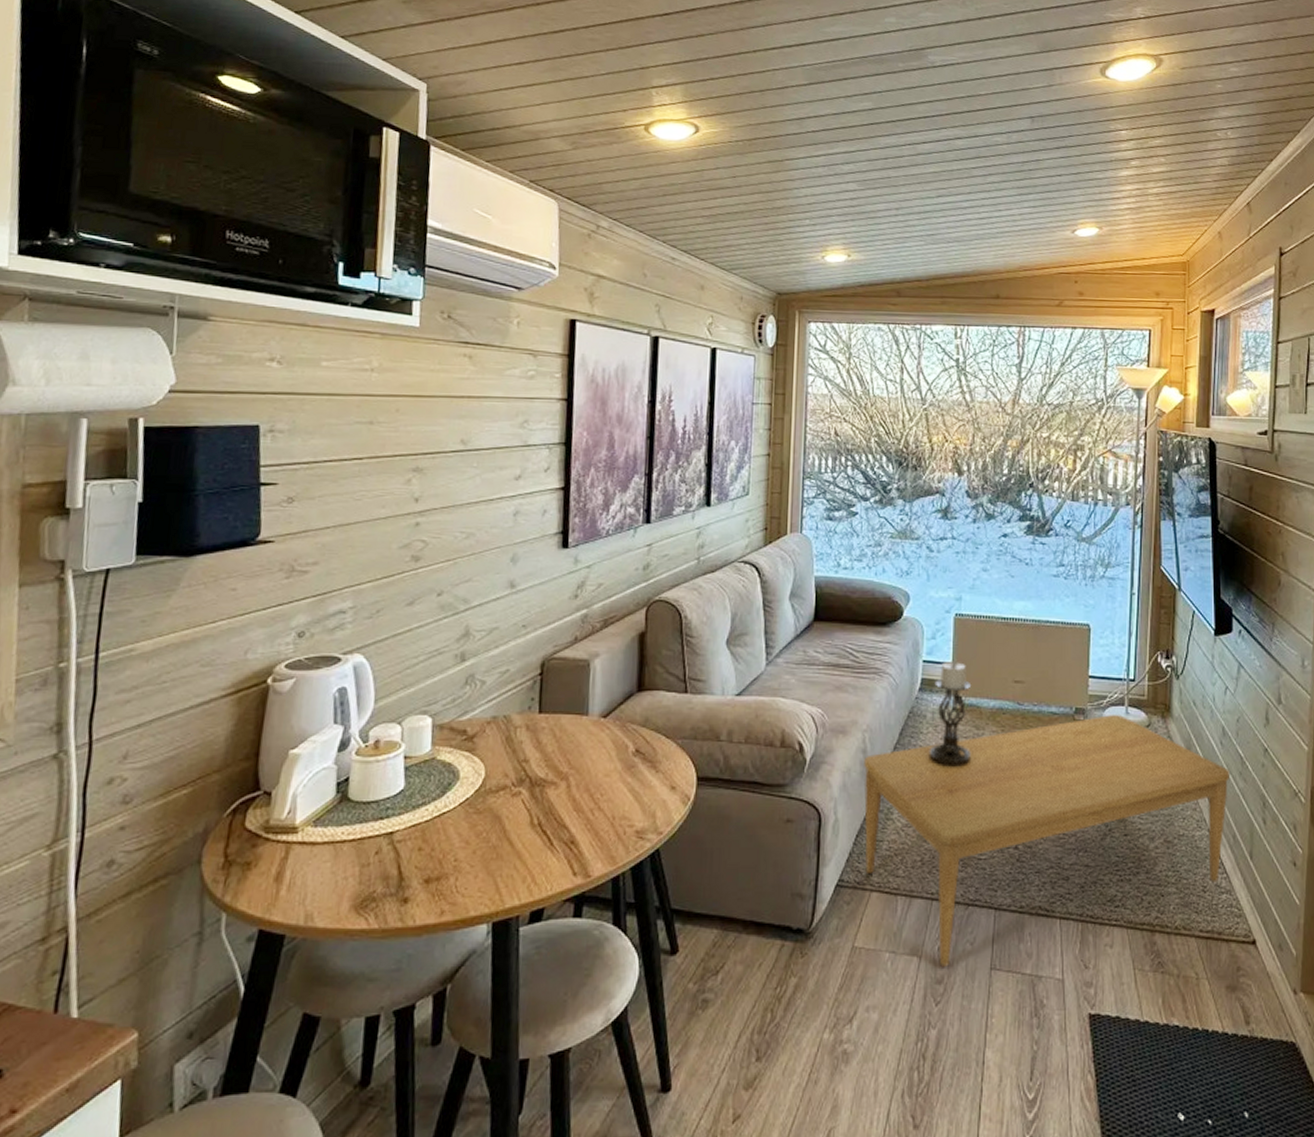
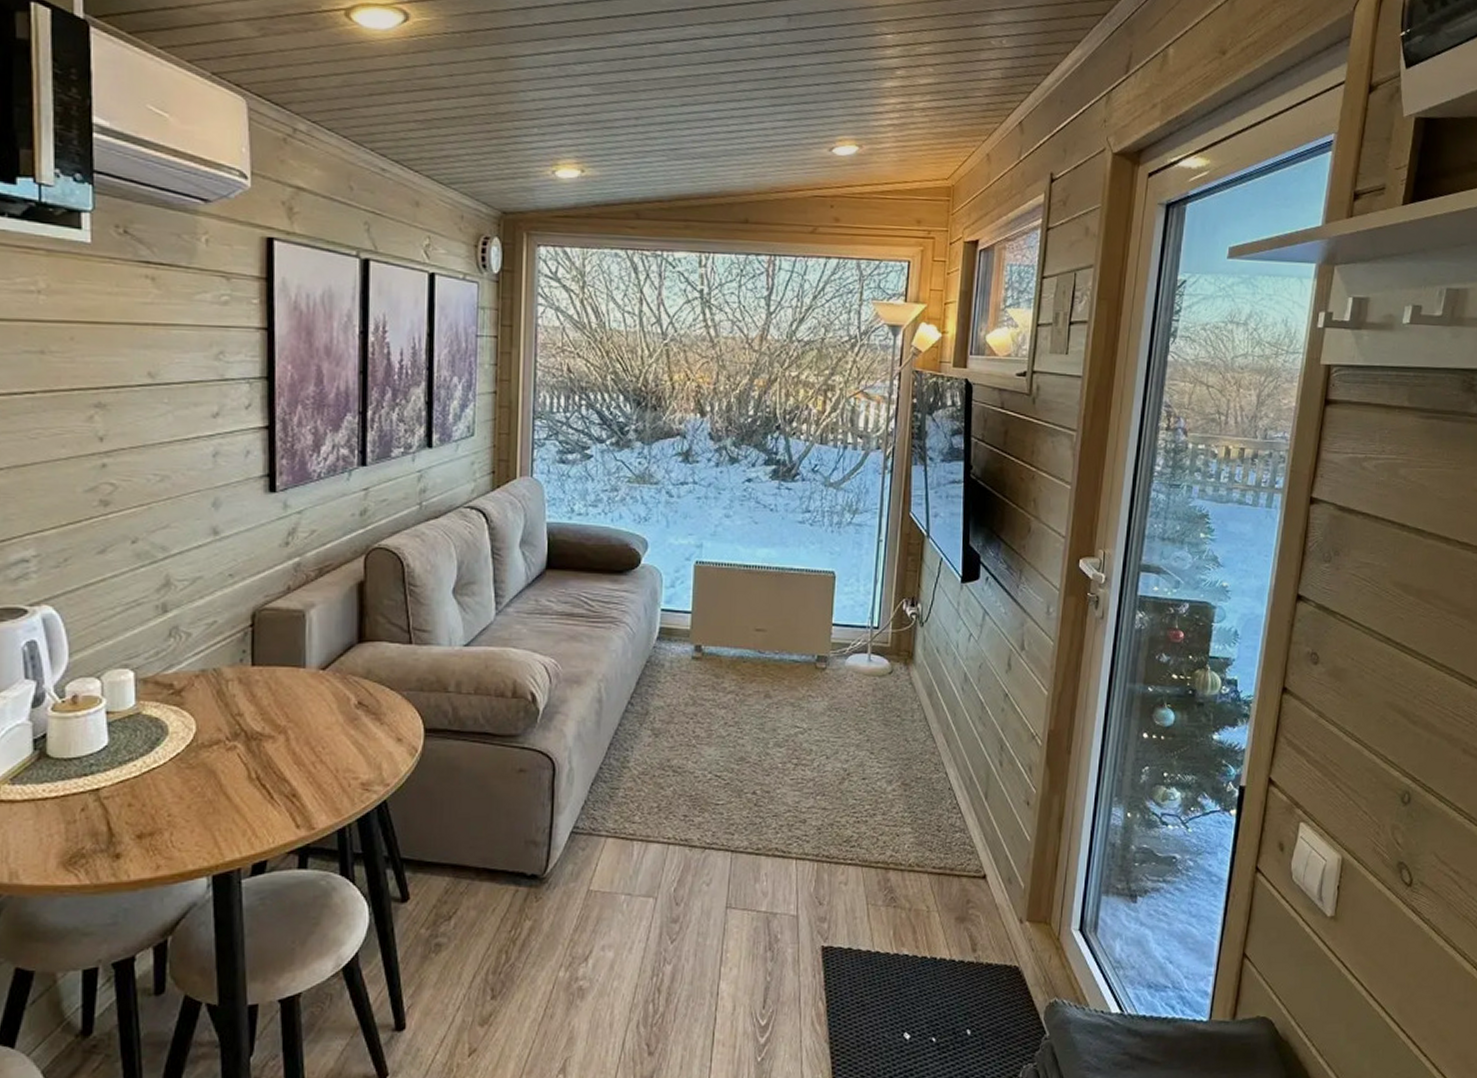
coffee table: present [863,715,1229,967] -> none [599,663,969,907]
candle holder: present [928,661,972,768] -> none [666,609,712,717]

